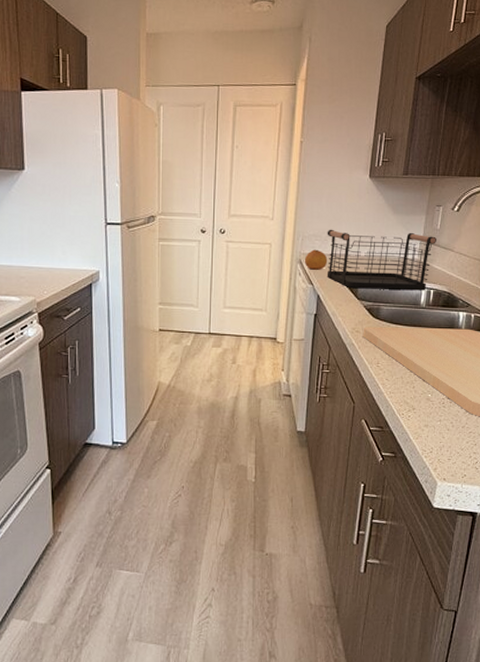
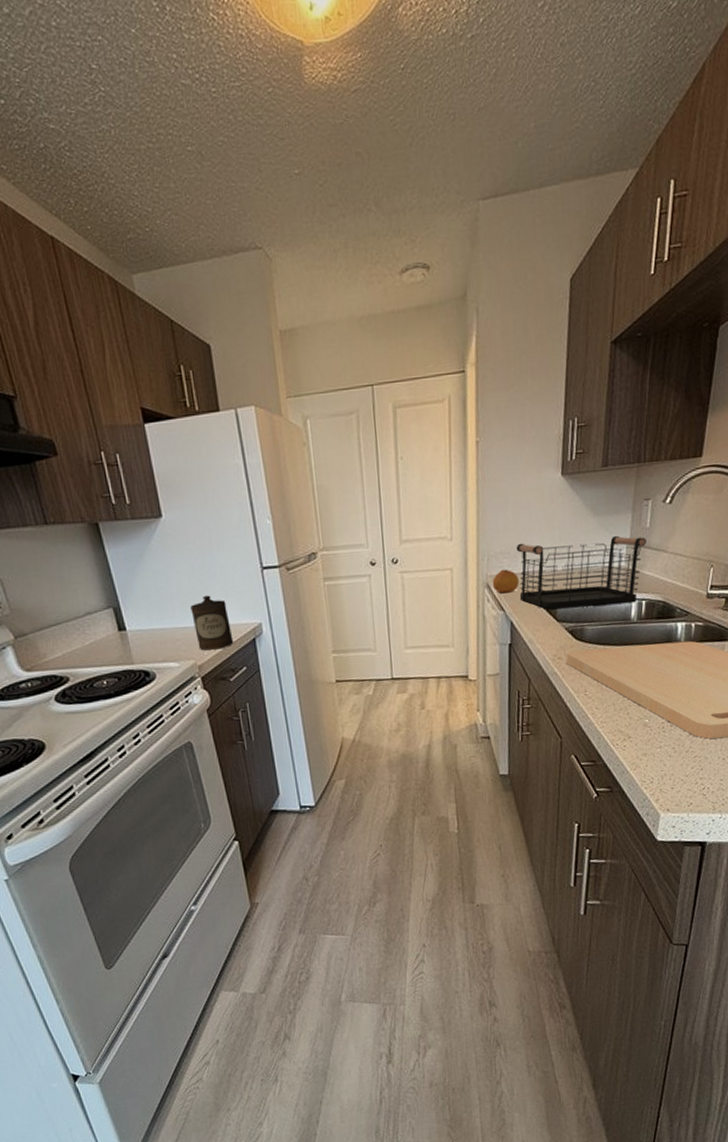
canister: none [38,241,72,290] -> present [190,595,234,651]

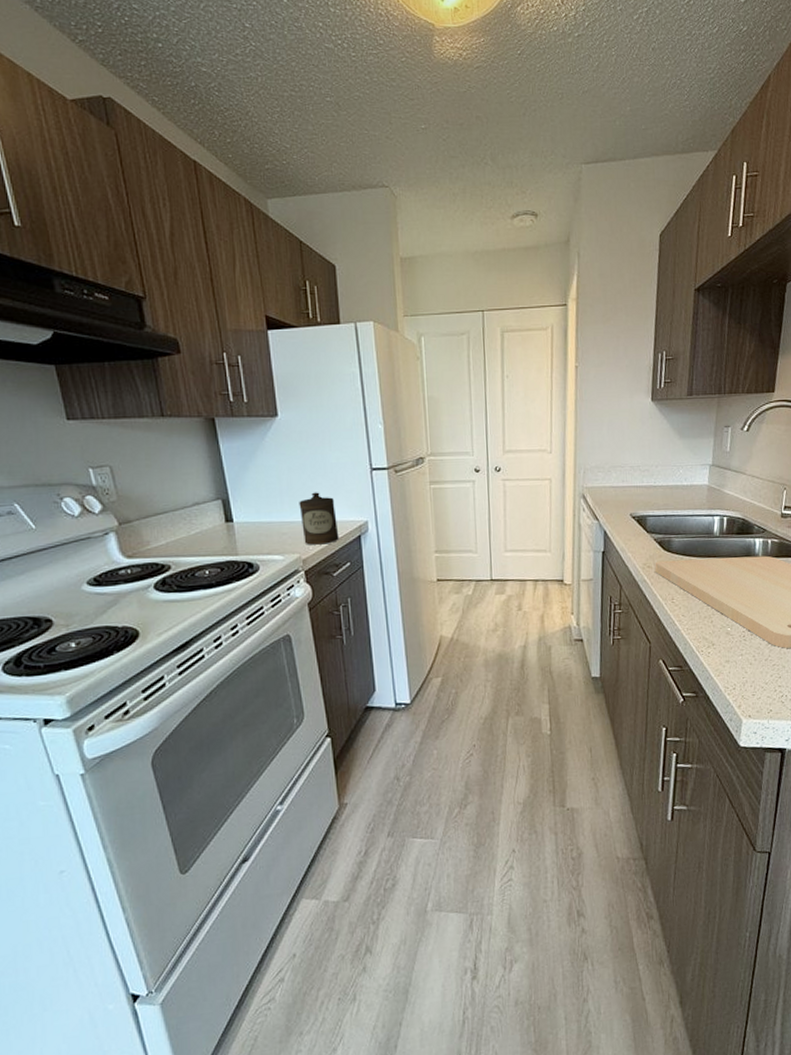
fruit: present [492,569,520,594] -> none [587,482,613,504]
dish rack: present [516,535,647,610] -> none [610,457,728,522]

